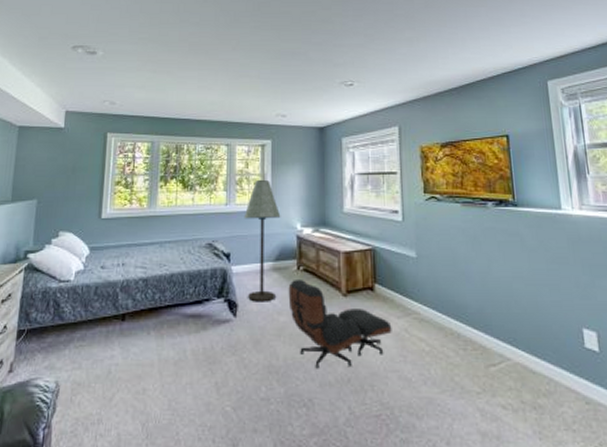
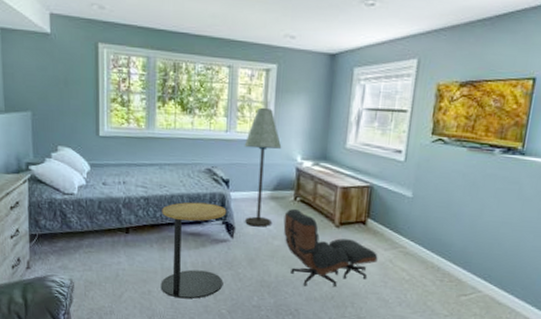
side table: none [157,280,229,396] -> present [160,202,227,299]

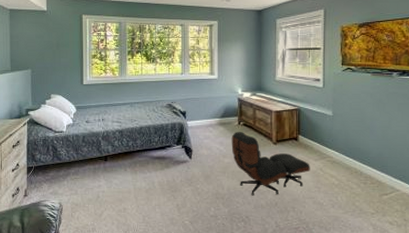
side table: present [160,202,227,299] -> none [133,131,185,214]
floor lamp: present [244,107,282,227] -> none [196,53,226,148]

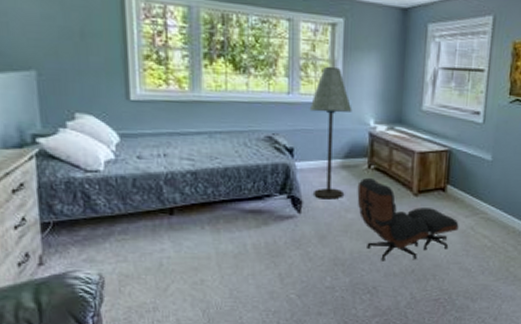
floor lamp: none [196,53,226,148] -> present [309,66,353,200]

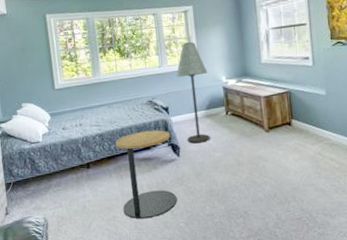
side table: none [214,174,292,286] -> present [115,129,178,219]
lounge chair: present [357,177,459,261] -> none [220,121,308,189]

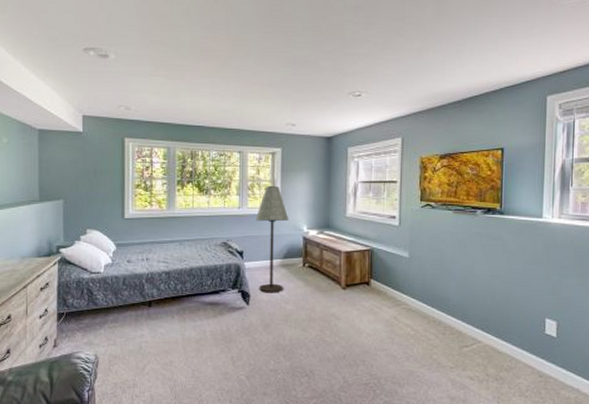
side table: present [115,129,178,219] -> none [181,273,242,367]

